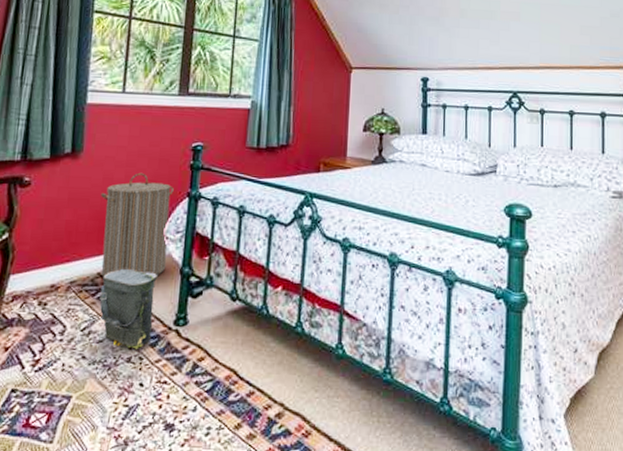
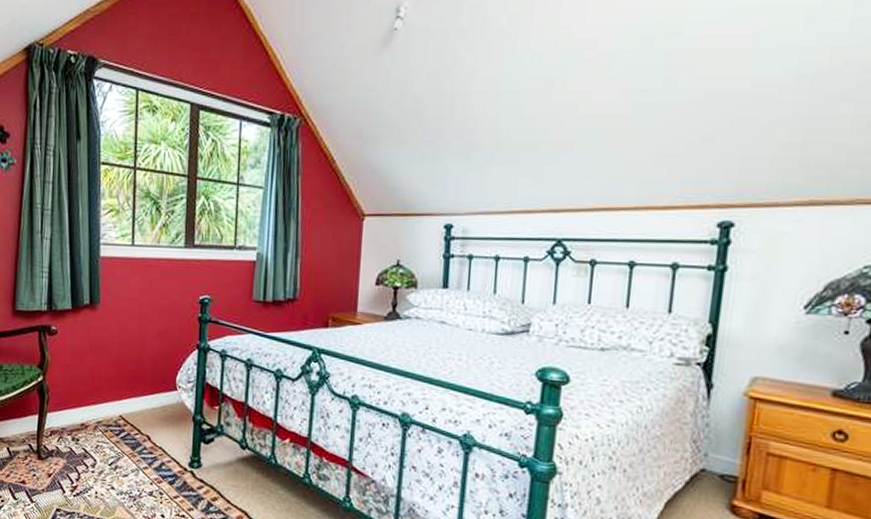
bag: present [100,269,159,349] -> none [123,413,173,485]
laundry hamper: present [101,172,174,277] -> none [118,324,184,421]

